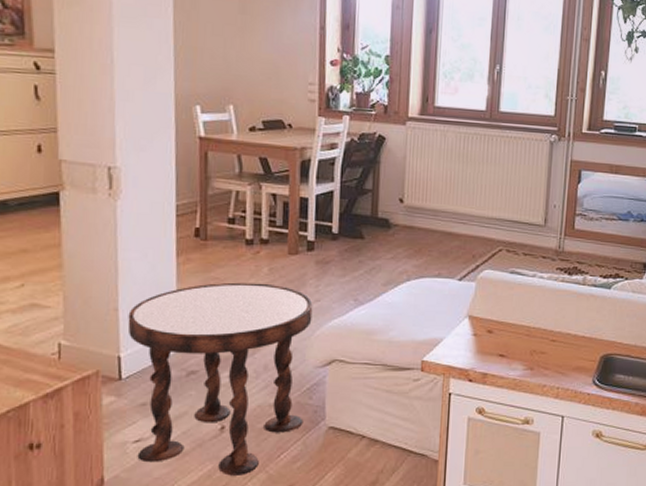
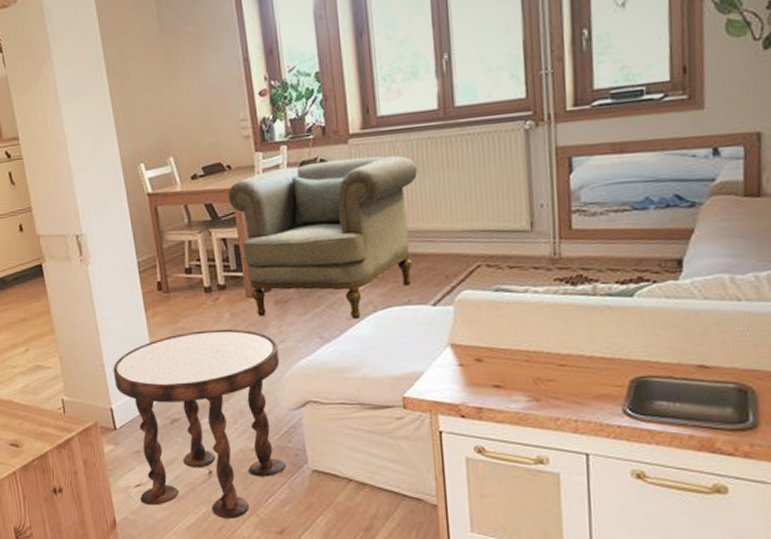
armchair: none [285,136,462,285] -> present [228,156,417,319]

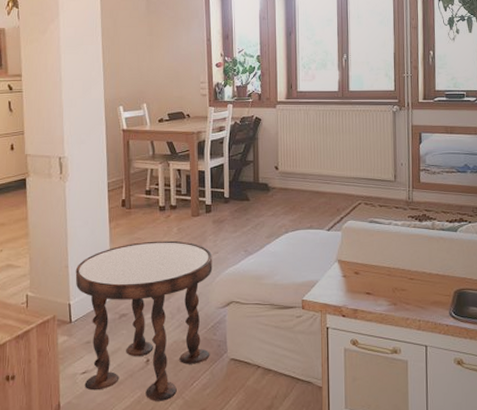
armchair: present [228,156,417,319] -> none [185,118,322,238]

